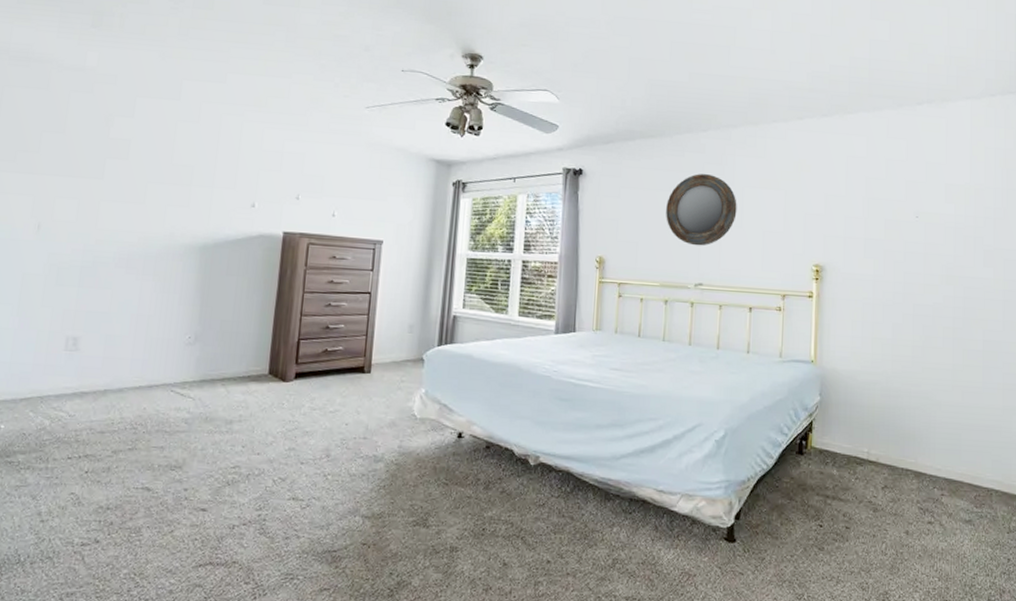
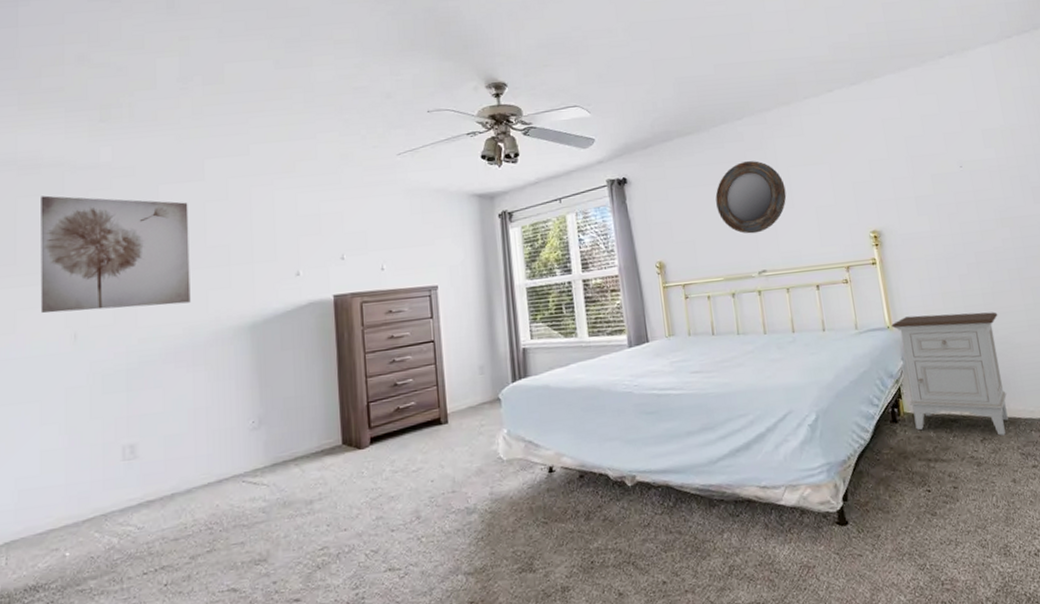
wall art: none [10,88,162,214] -> present [40,195,191,313]
nightstand: none [816,354,924,487] -> present [891,311,1008,436]

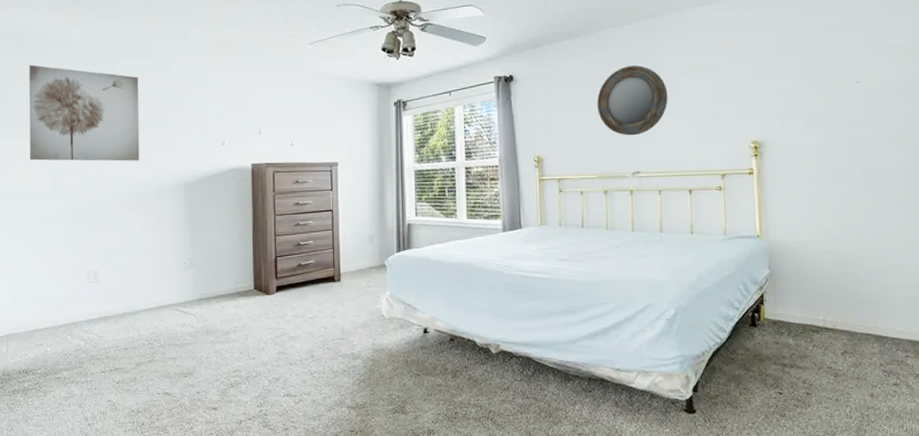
nightstand: present [891,311,1008,436] -> none [762,227,878,351]

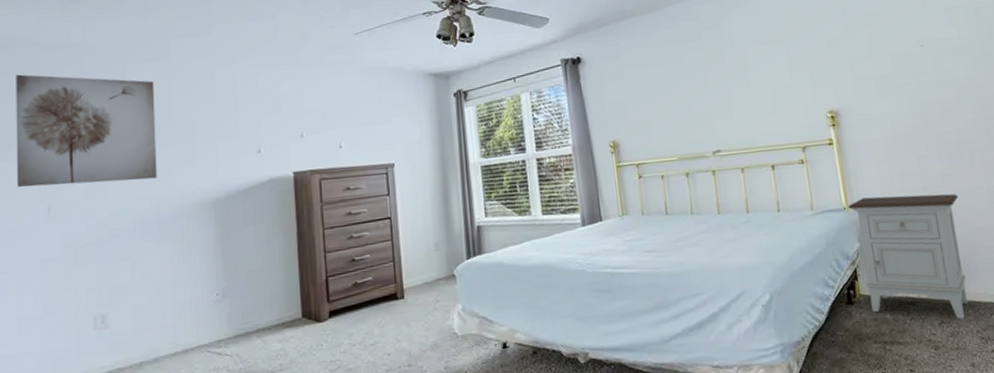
home mirror: present [597,65,668,136] -> none [670,40,742,114]
nightstand: none [762,227,878,351] -> present [848,193,968,319]

